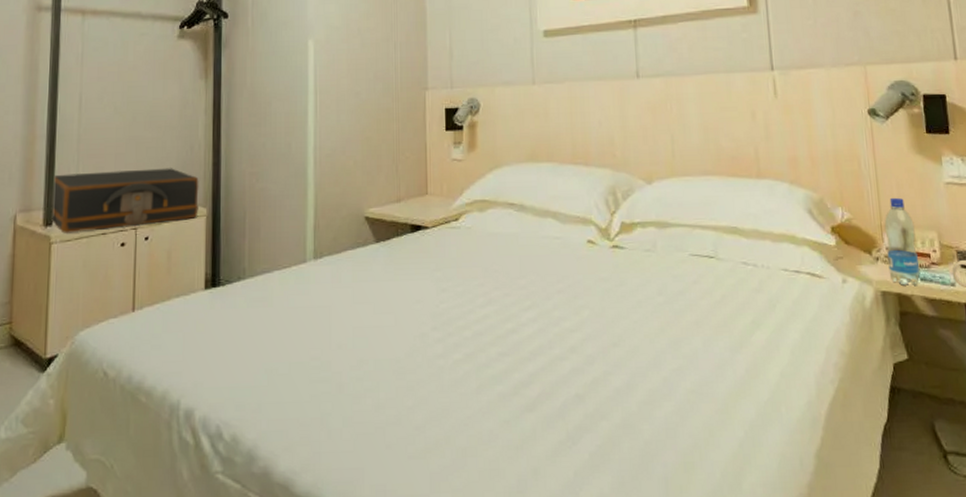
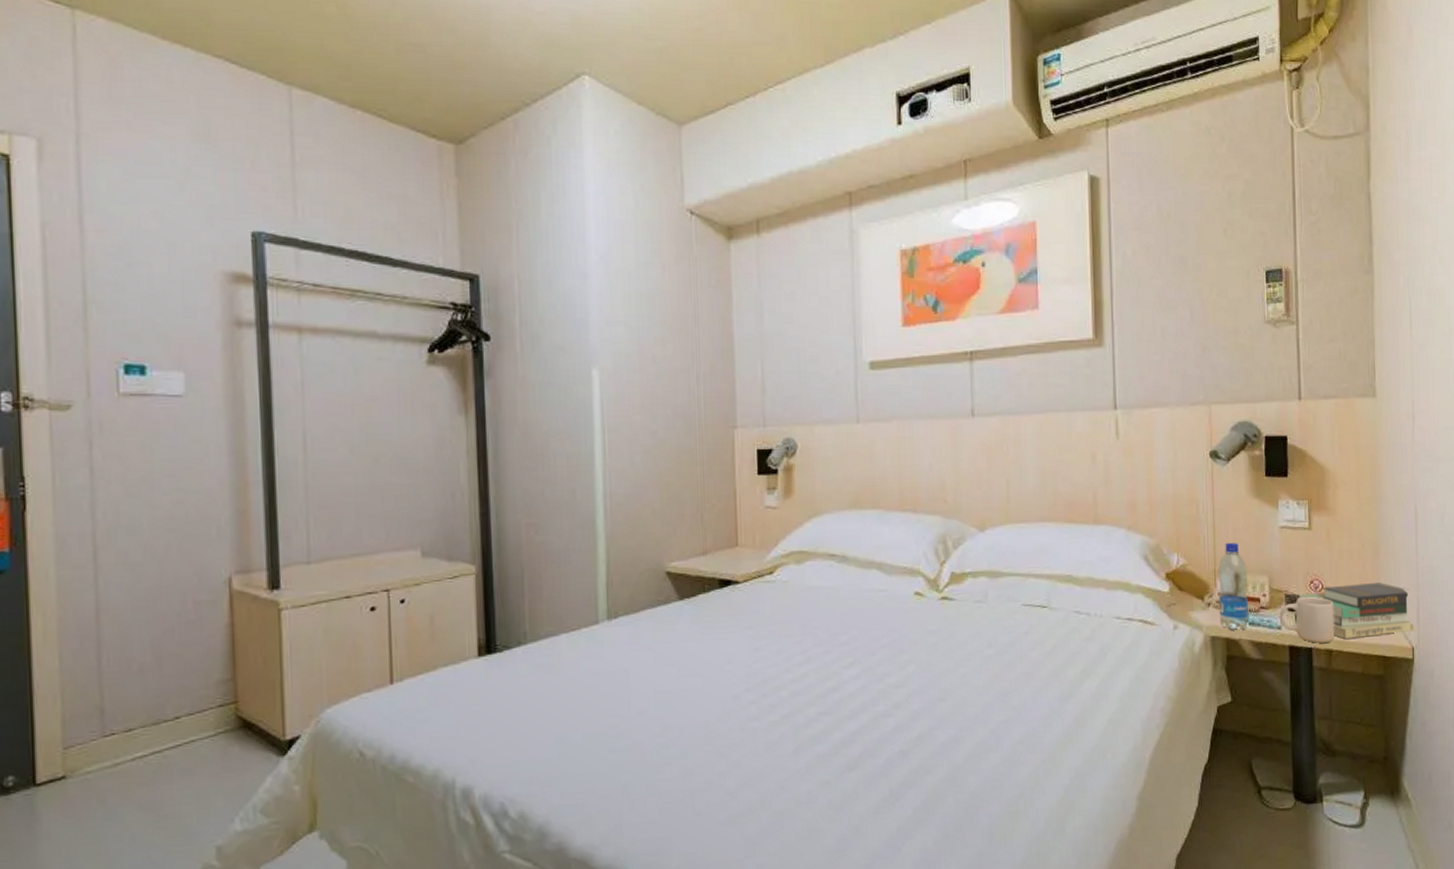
suitcase: present [51,168,199,234] -> none [276,519,465,598]

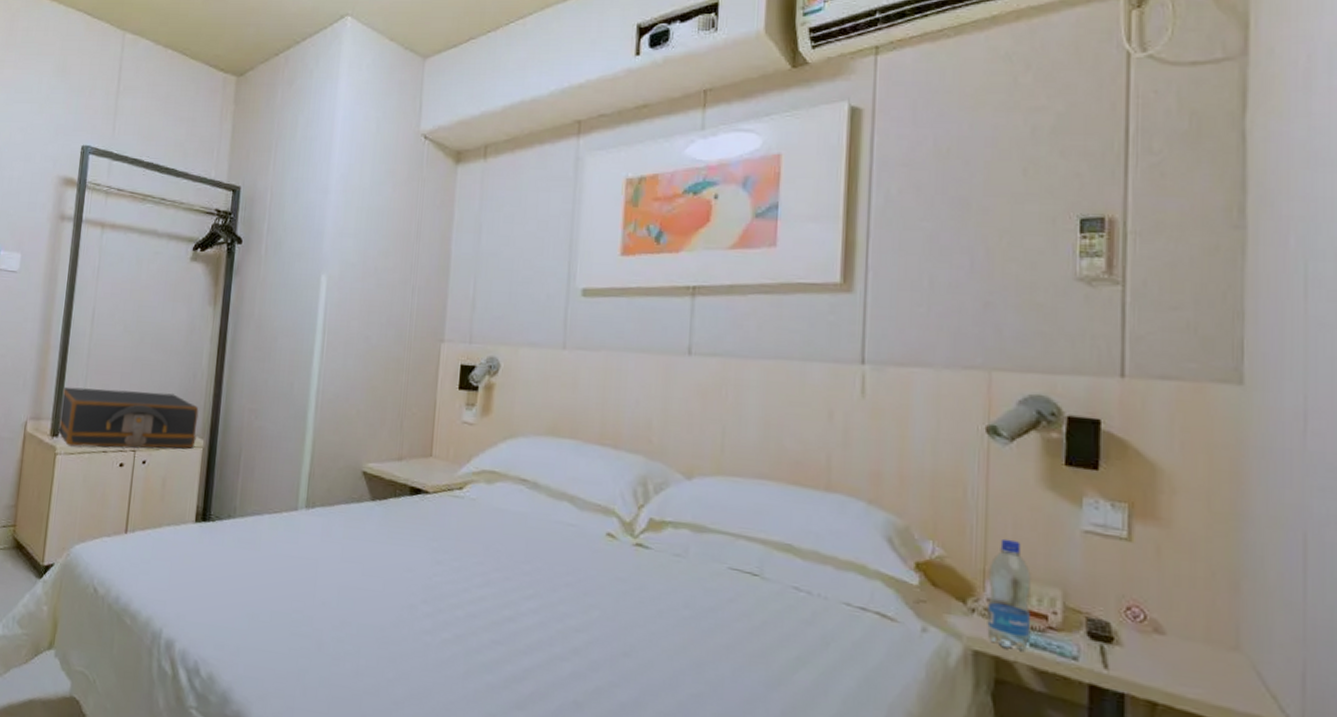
suitcase: none [276,519,465,598] -> present [58,386,199,449]
cup: present [1279,596,1335,643] -> none [1076,624,1162,692]
books: present [1298,583,1417,640] -> none [1107,618,1301,704]

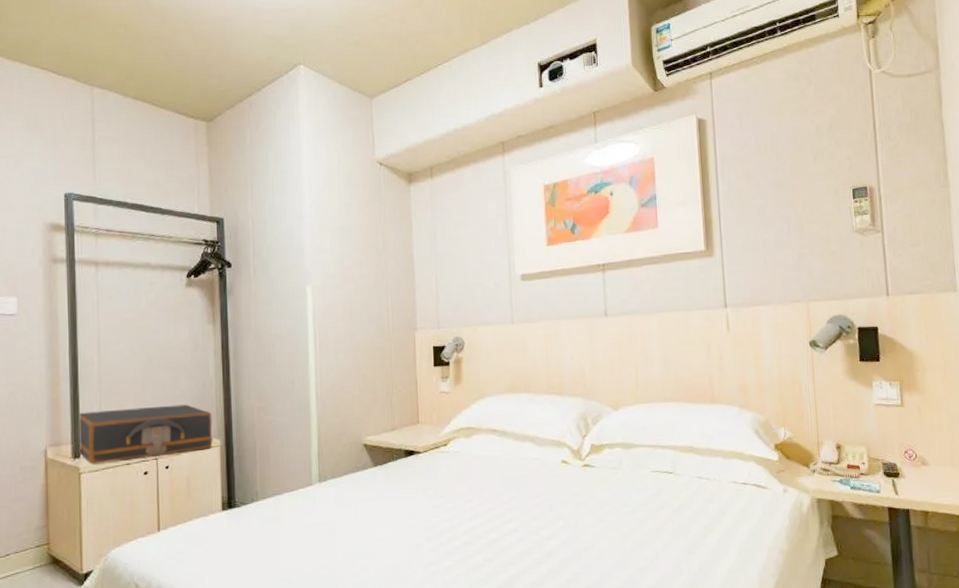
bottle: present [987,538,1031,651] -> none [821,418,850,493]

